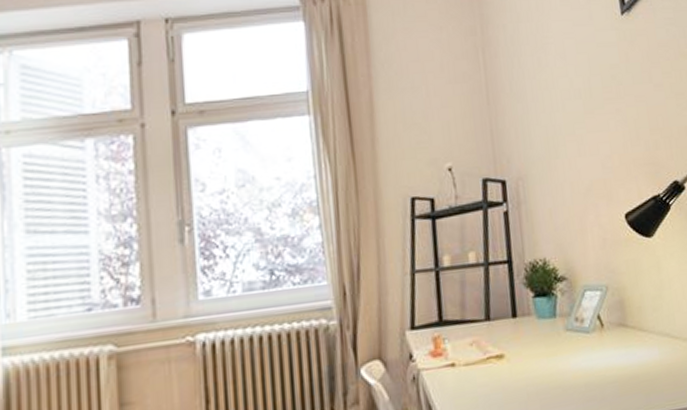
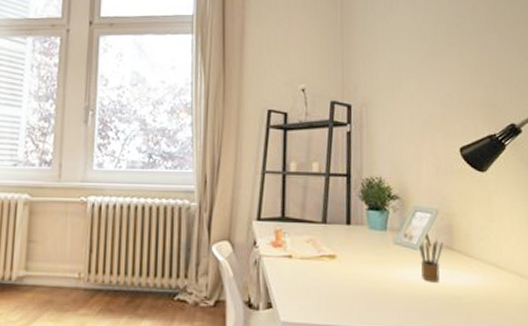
pencil box: none [591,317,616,366] -> present [419,238,443,283]

